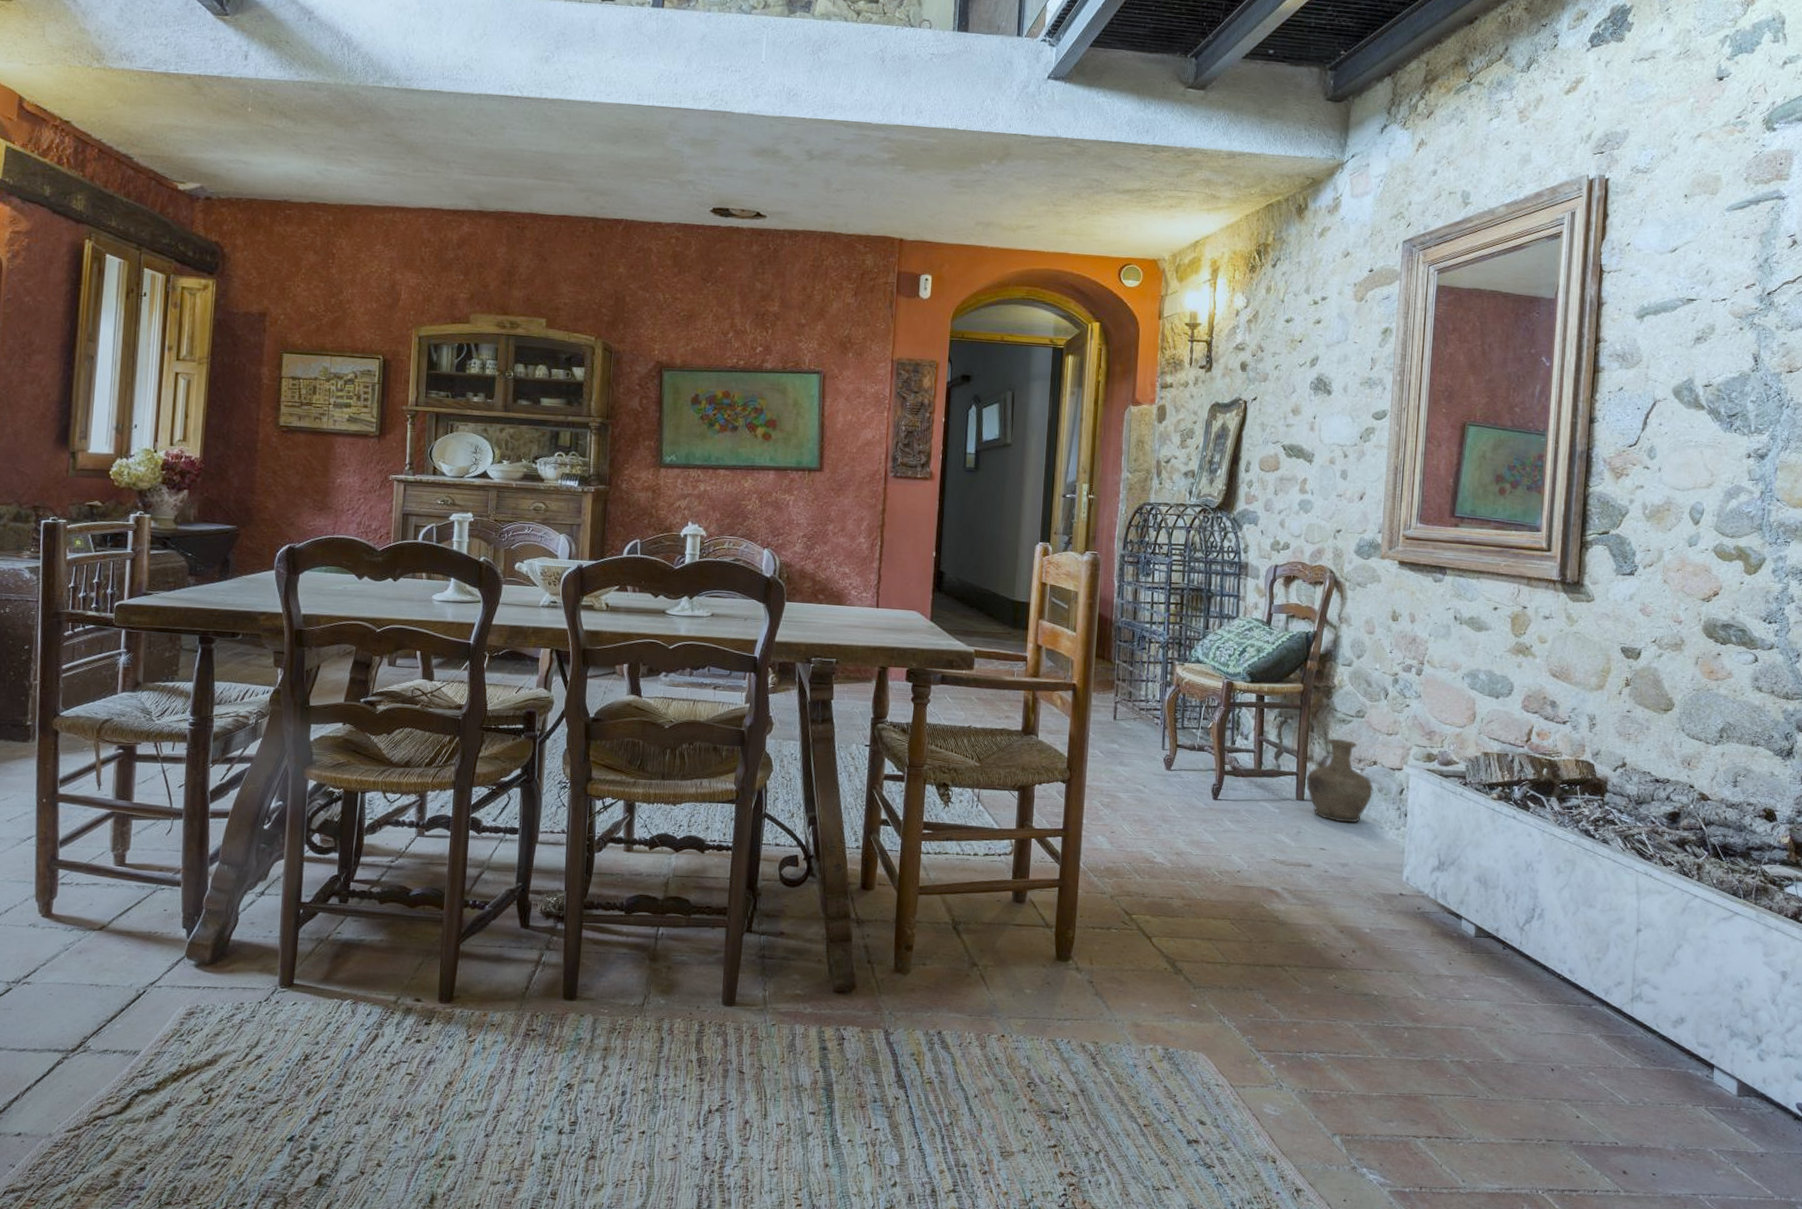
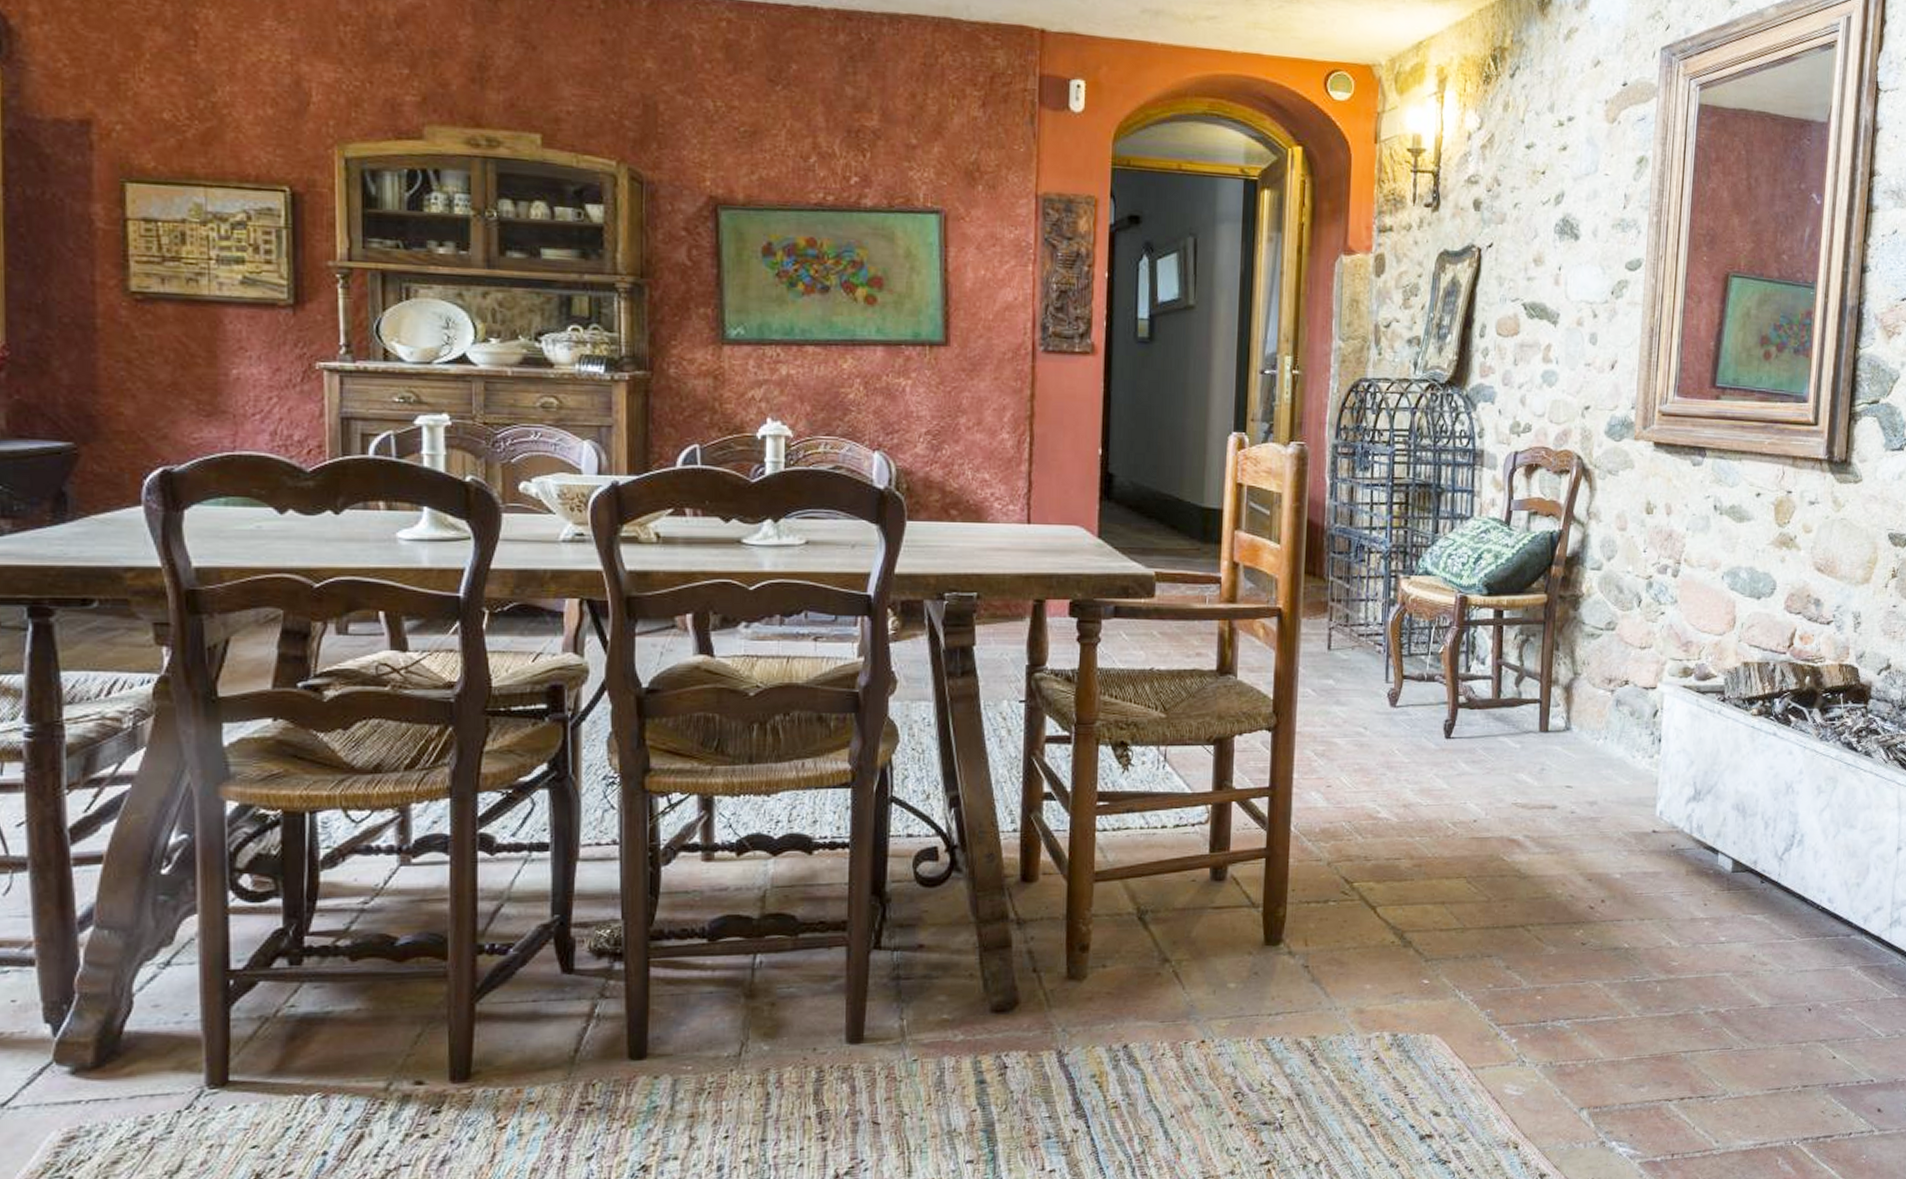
vase: present [1305,738,1373,823] -> none [1550,656,1625,755]

